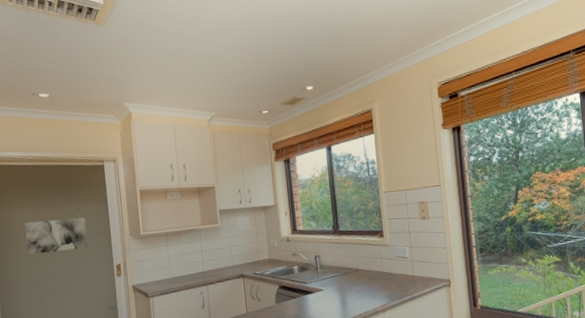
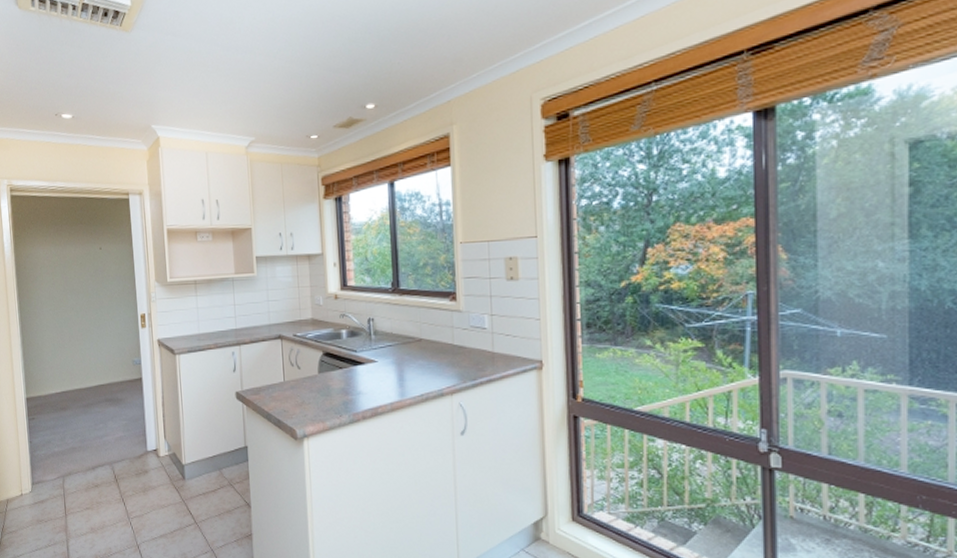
wall art: present [24,217,88,255] -> none [46,258,111,298]

